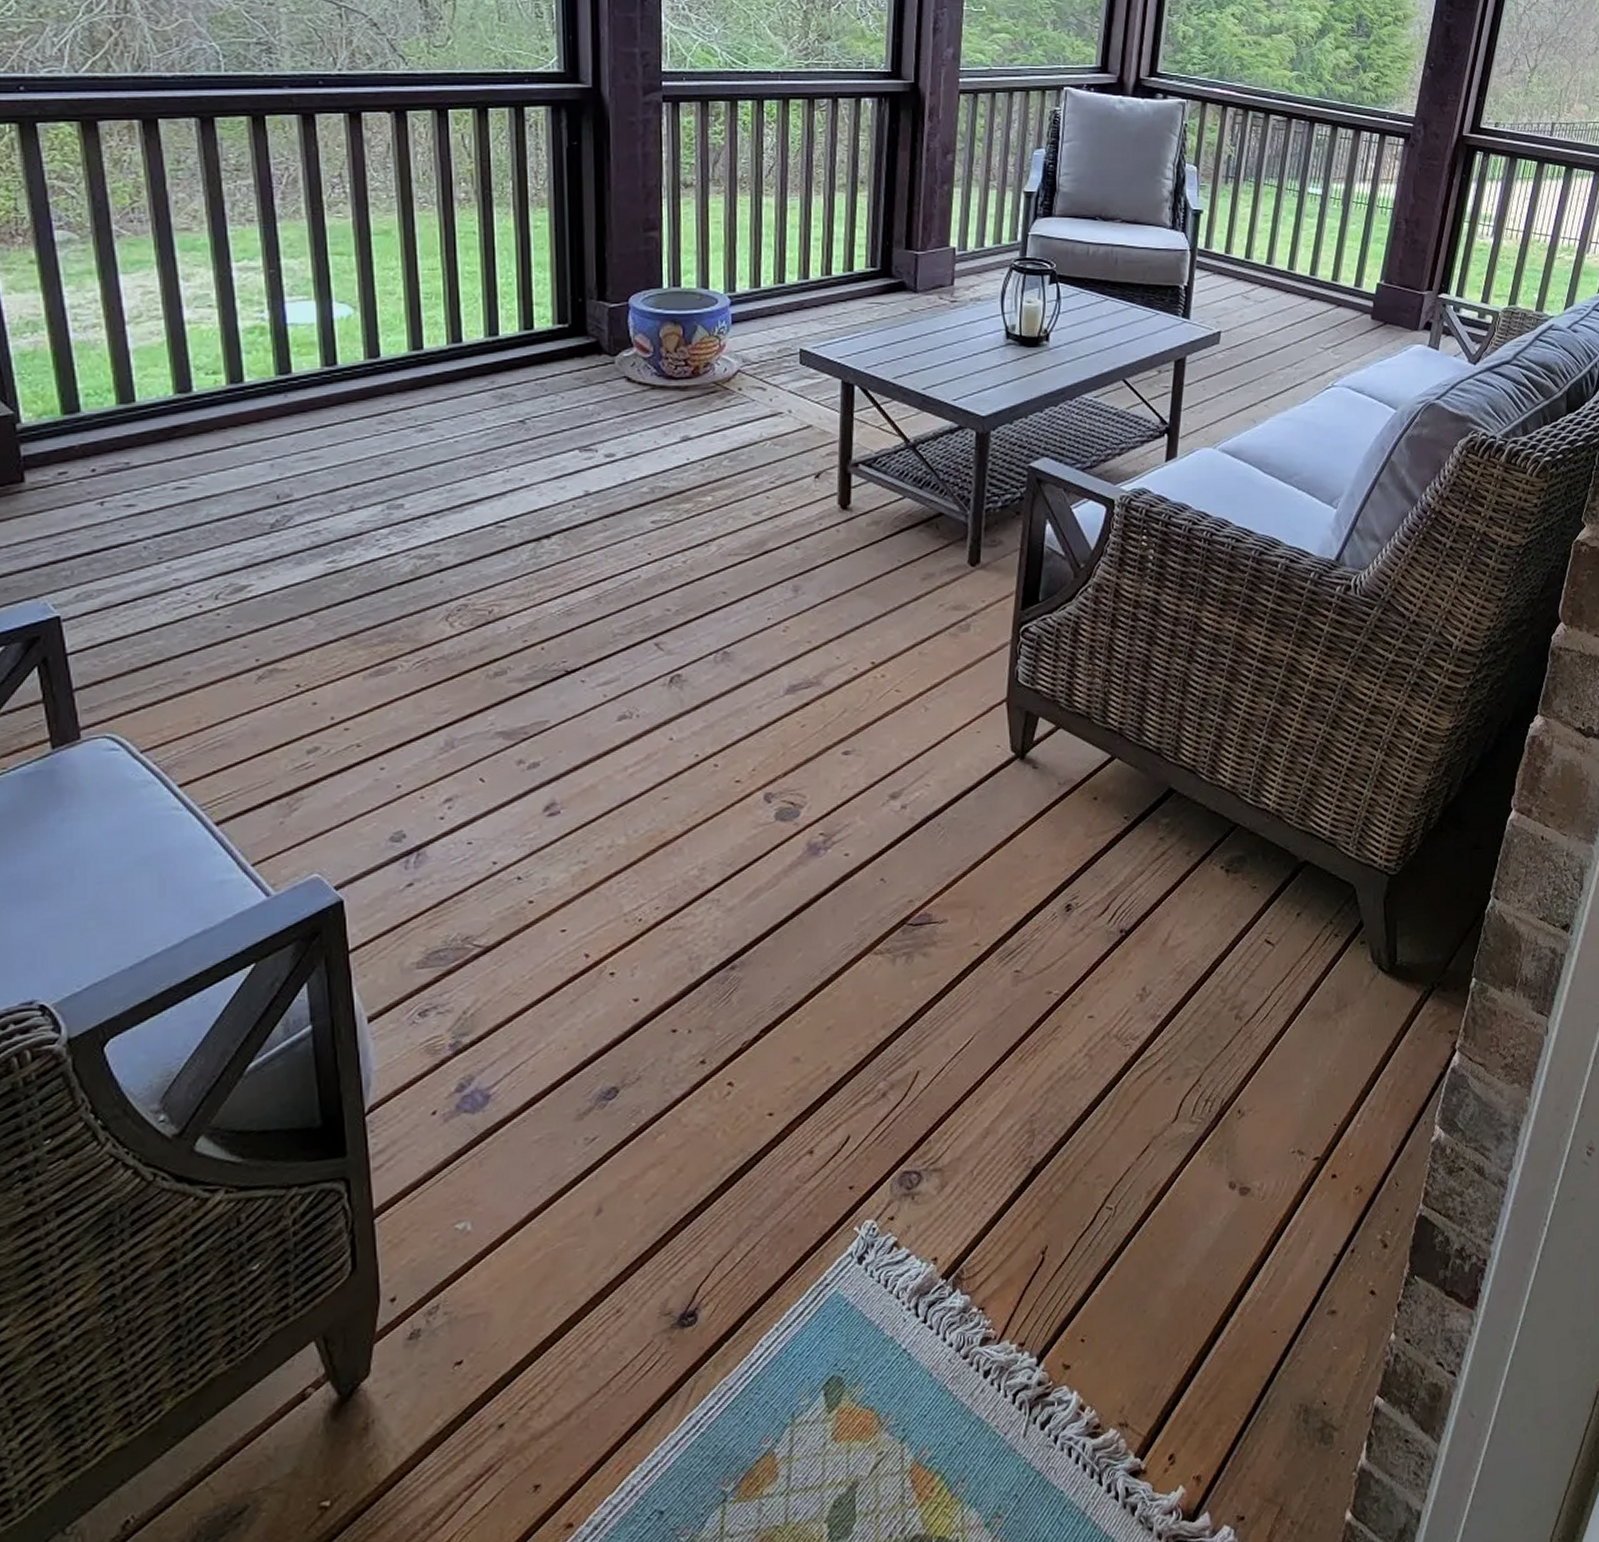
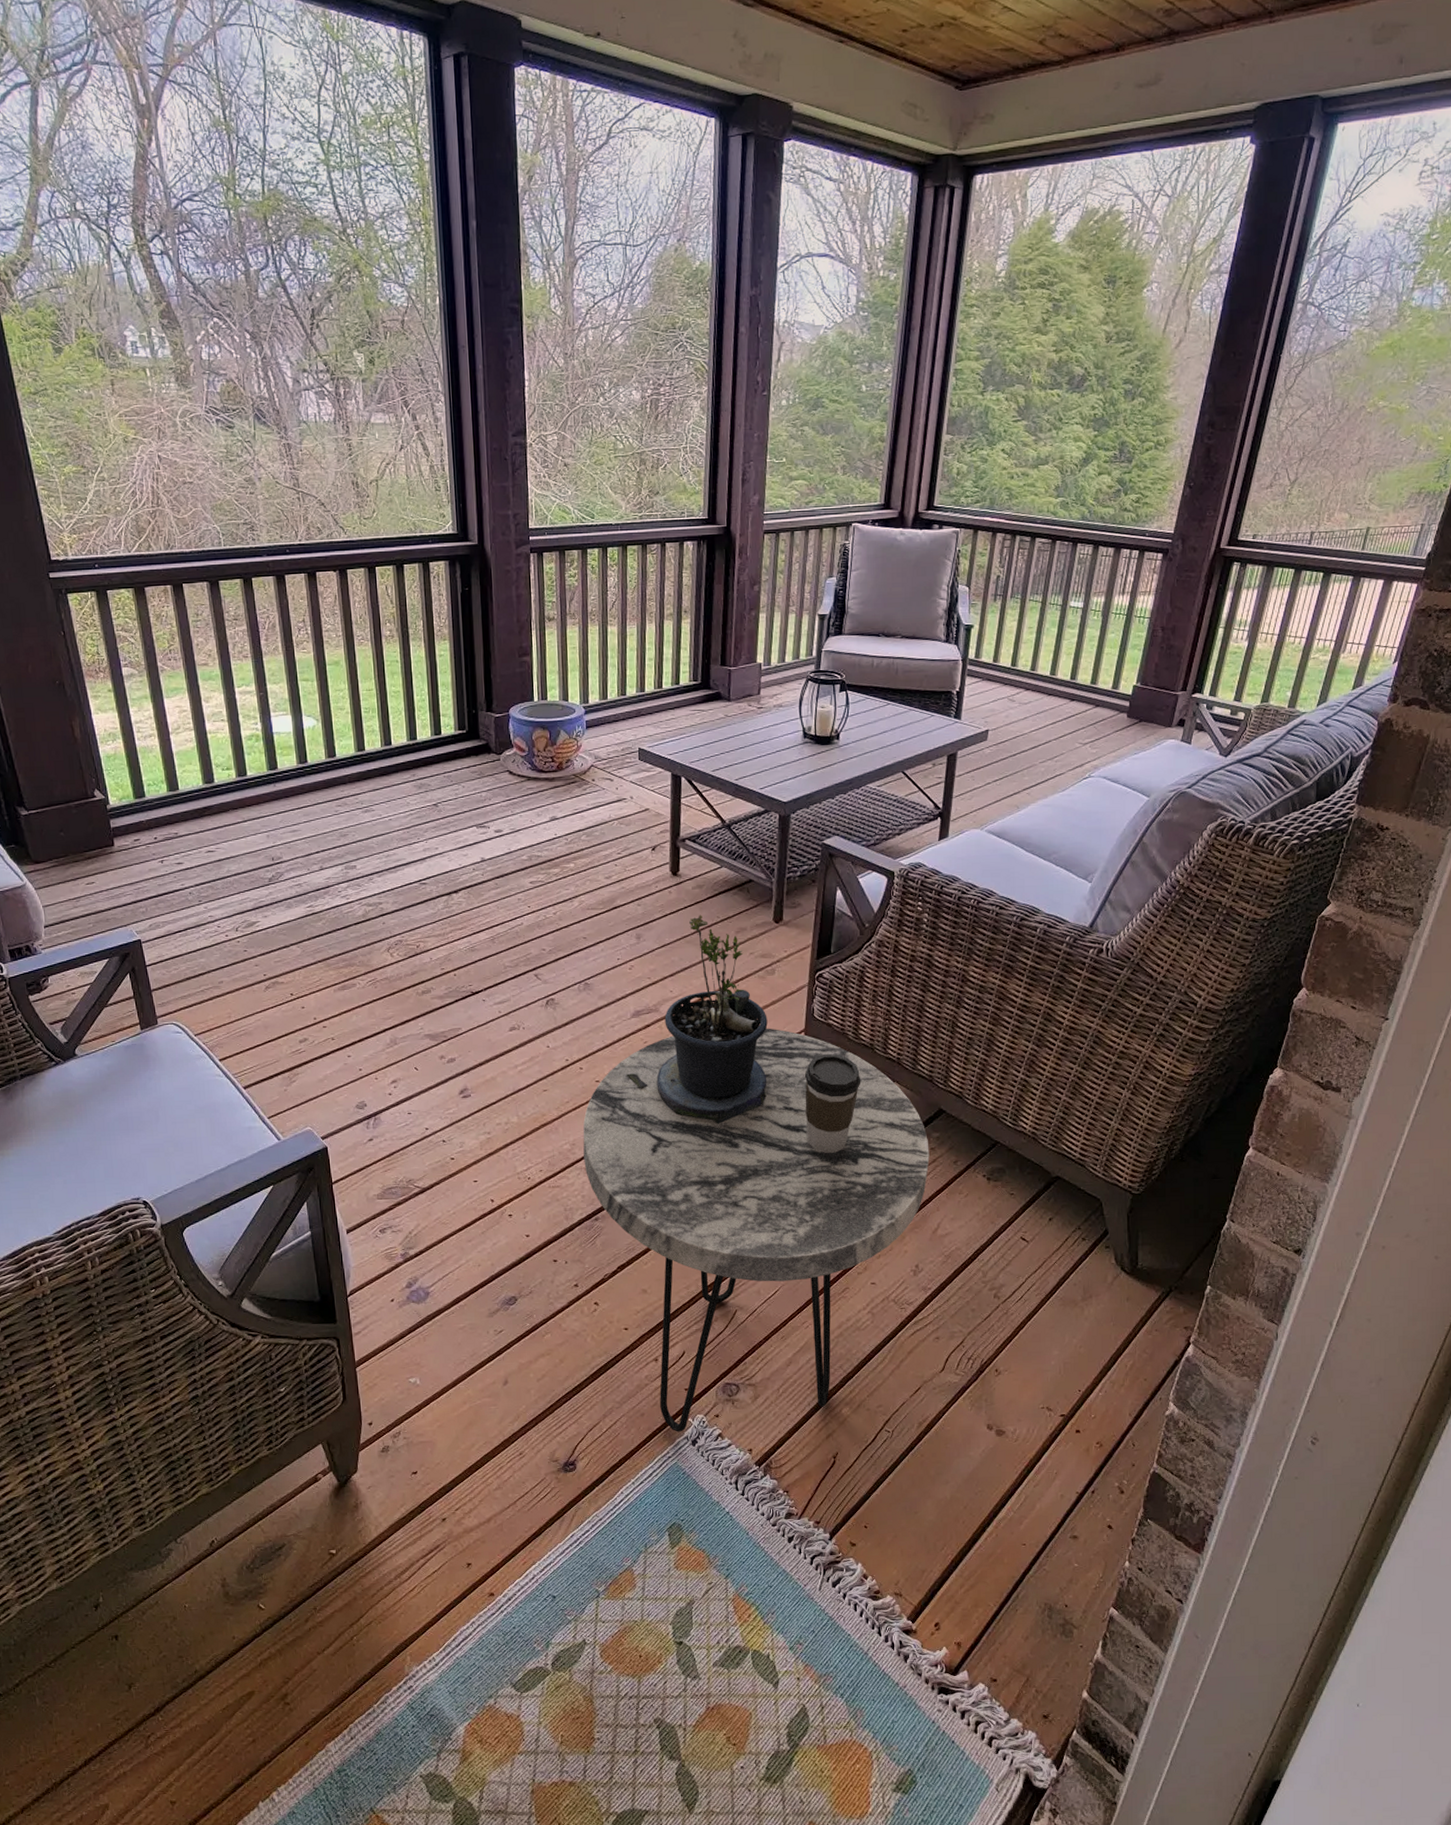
side table: none [716,699,1158,1249] -> present [583,1028,930,1432]
potted plant: none [777,558,961,827] -> present [626,915,768,1124]
coffee cup: none [1007,727,1076,855] -> present [805,1054,861,1153]

